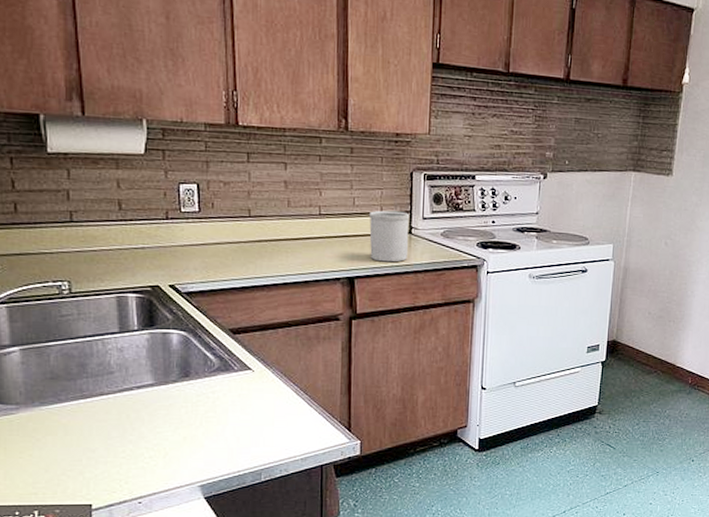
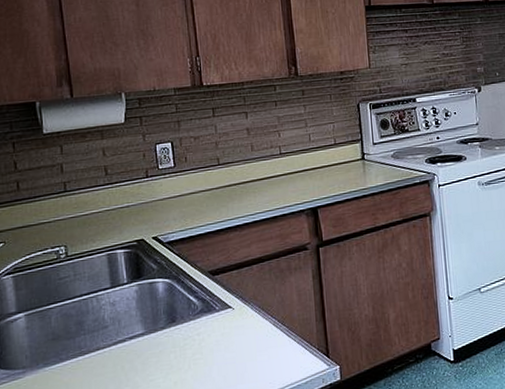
utensil holder: present [368,210,410,262] -> none [324,140,363,190]

